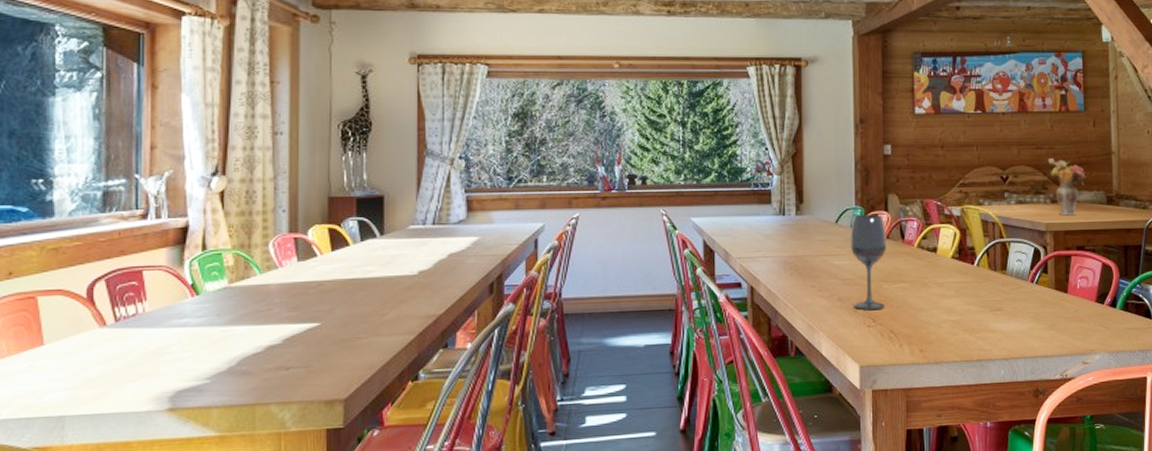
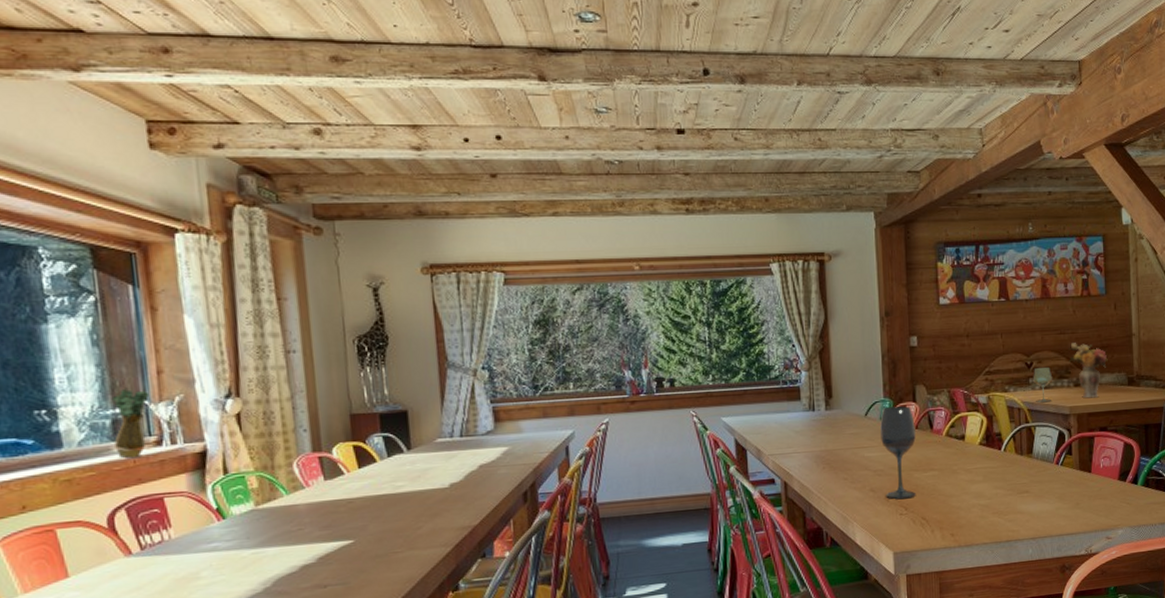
vase: none [103,160,140,229] -> present [111,386,149,458]
wine glass: none [1008,182,1029,218] -> present [1033,368,1053,403]

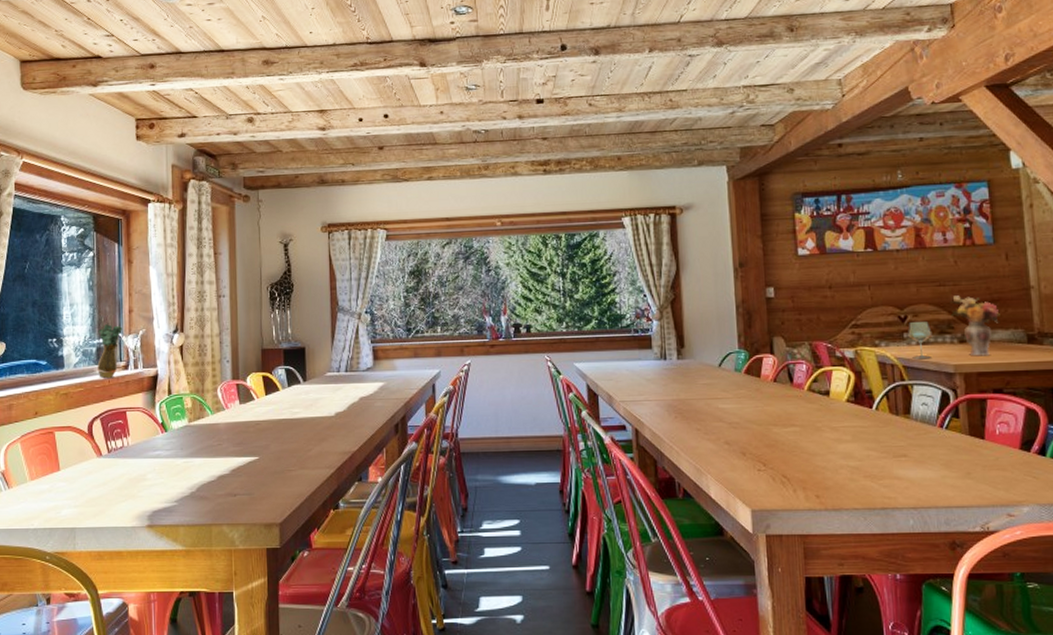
wineglass: present [879,406,917,499] -> none [734,358,776,454]

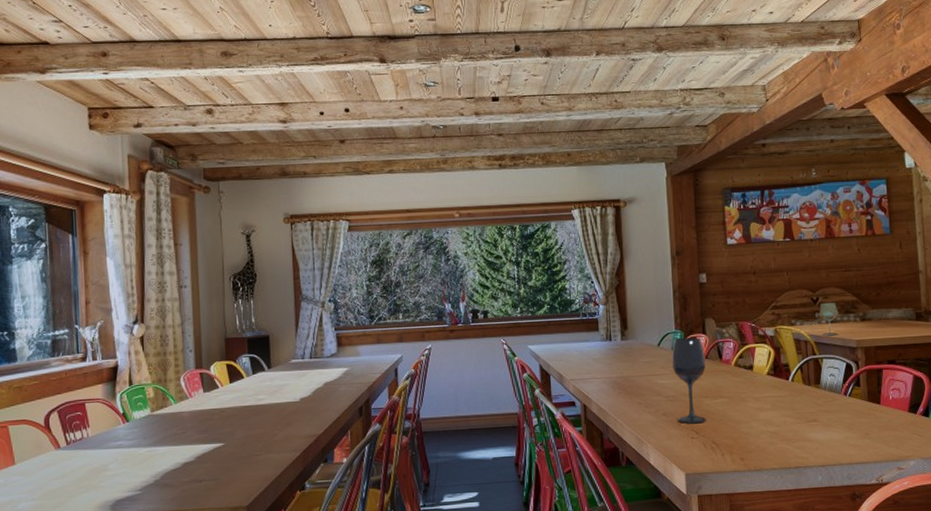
vase: present [97,322,122,378] -> none [52,314,79,370]
wineglass: none [734,358,776,454] -> present [671,337,707,424]
flower arrangement: present [949,295,1000,356] -> none [853,279,894,333]

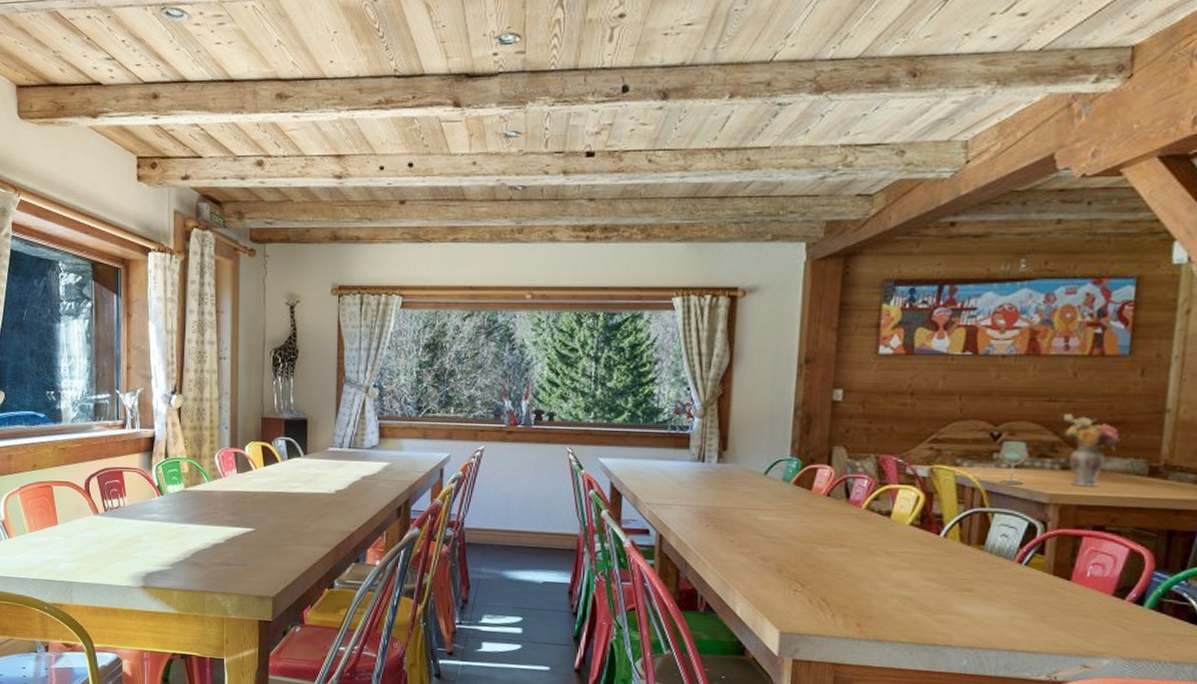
wineglass: present [671,337,707,424] -> none [779,467,827,574]
flower arrangement: none [853,279,894,333] -> present [1056,414,1120,487]

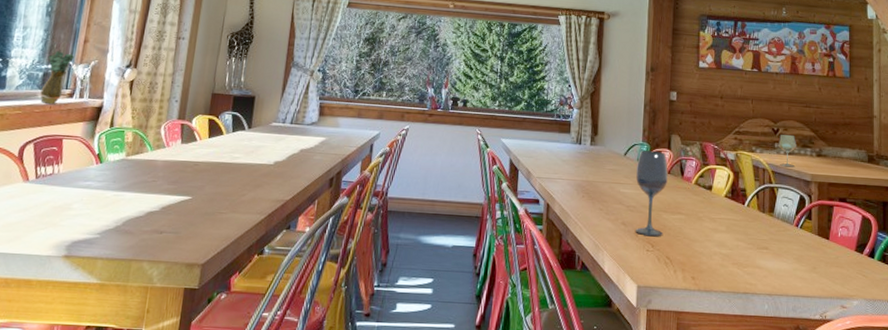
vase: none [95,377,120,436] -> present [40,48,74,104]
wineglass: none [779,467,827,574] -> present [635,150,668,237]
flower arrangement: present [1056,414,1120,487] -> none [812,116,850,170]

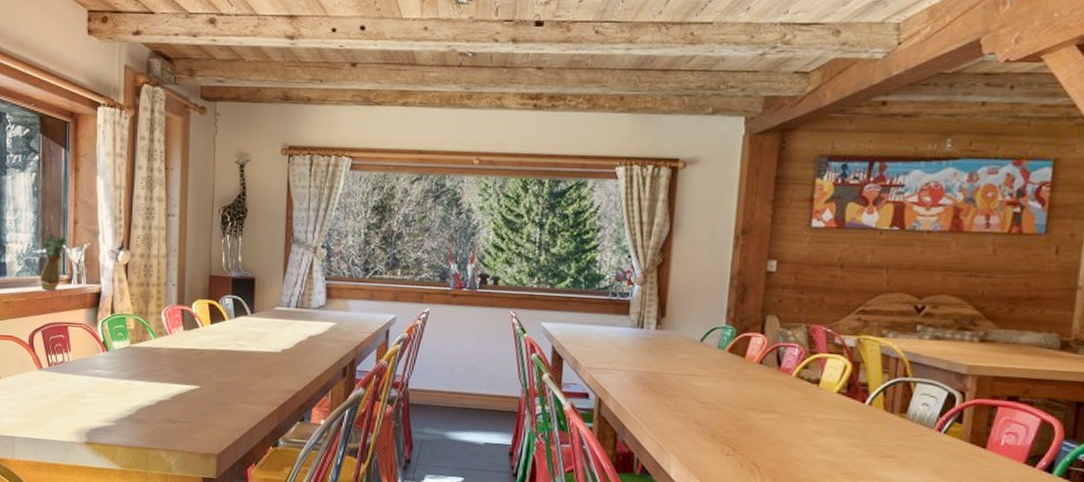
wineglass: present [635,150,668,237] -> none [712,335,760,439]
wine glass: present [778,135,797,168] -> none [921,314,951,357]

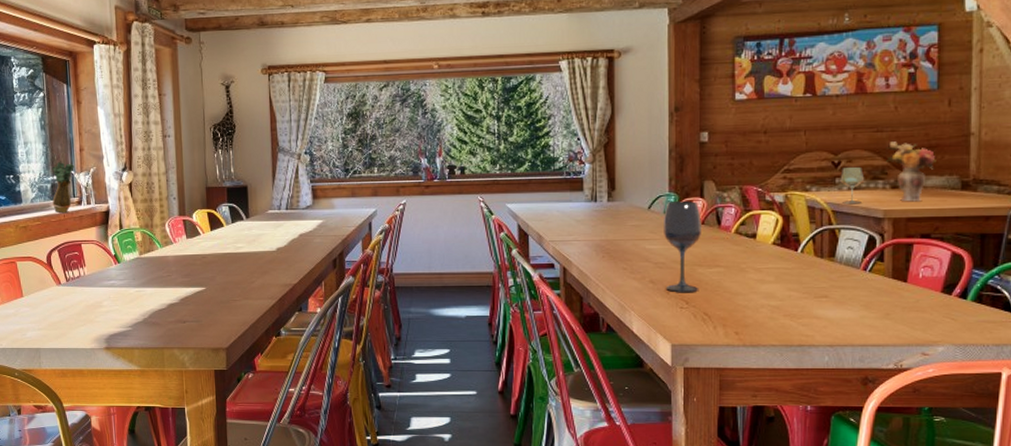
wineglass: none [712,335,760,439] -> present [662,201,701,293]
wine glass: none [921,314,951,357] -> present [840,167,865,205]
flower arrangement: none [975,289,1035,360] -> present [885,142,936,202]

